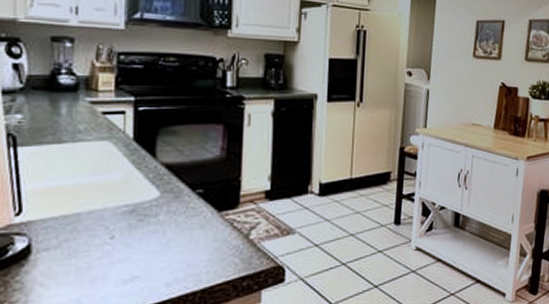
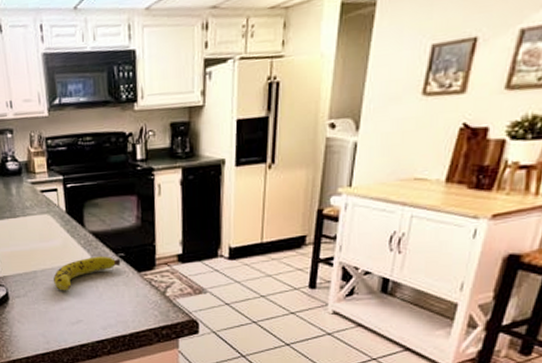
fruit: none [103,192,198,239] -> present [53,256,121,291]

